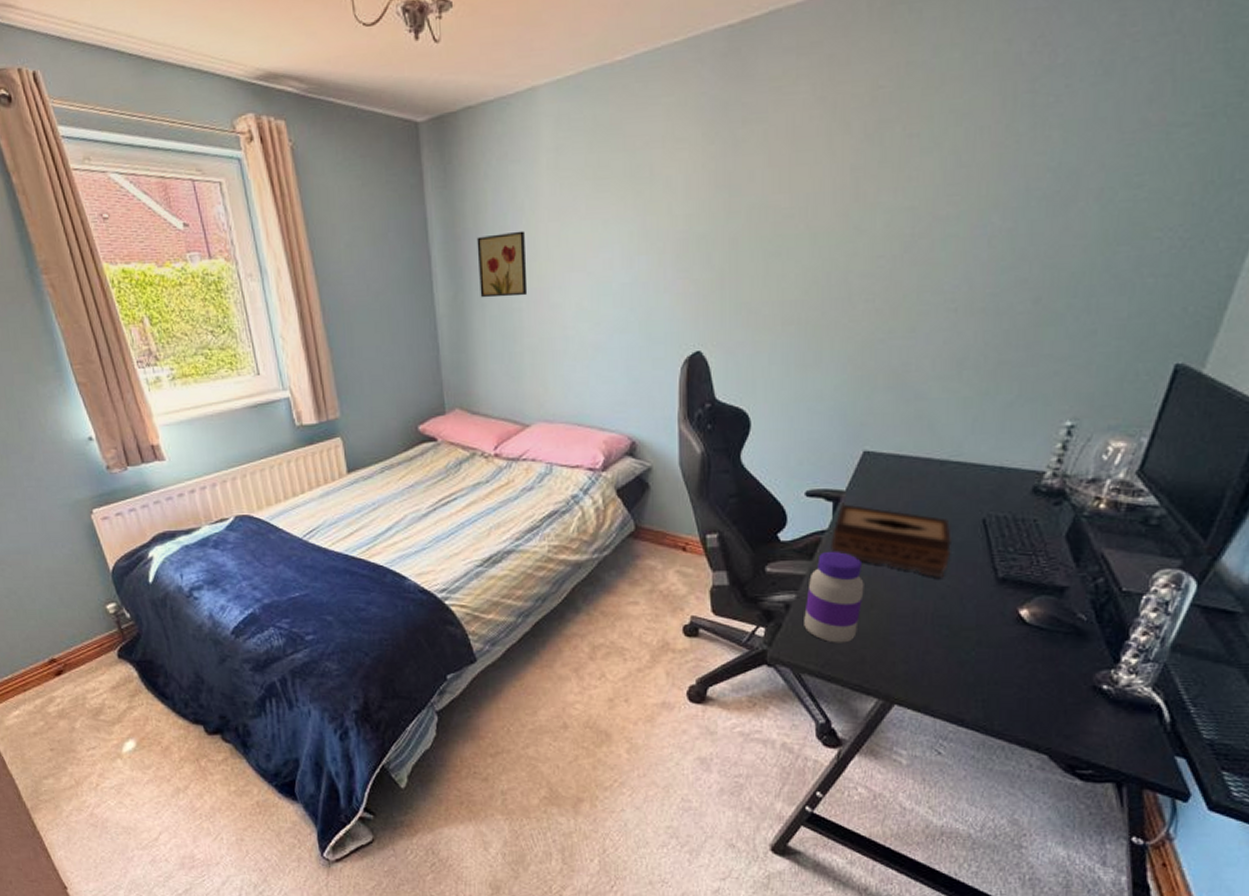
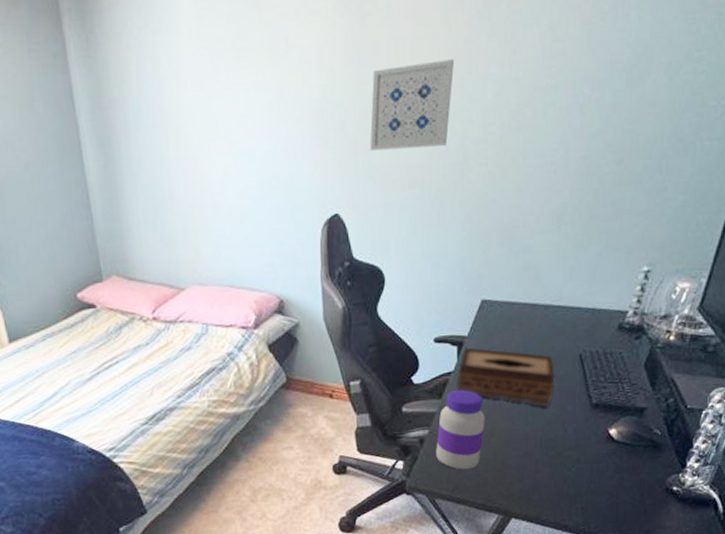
wall art: present [477,230,528,298] -> none [123,100,176,167]
wall art: none [738,187,838,285] -> present [369,59,454,151]

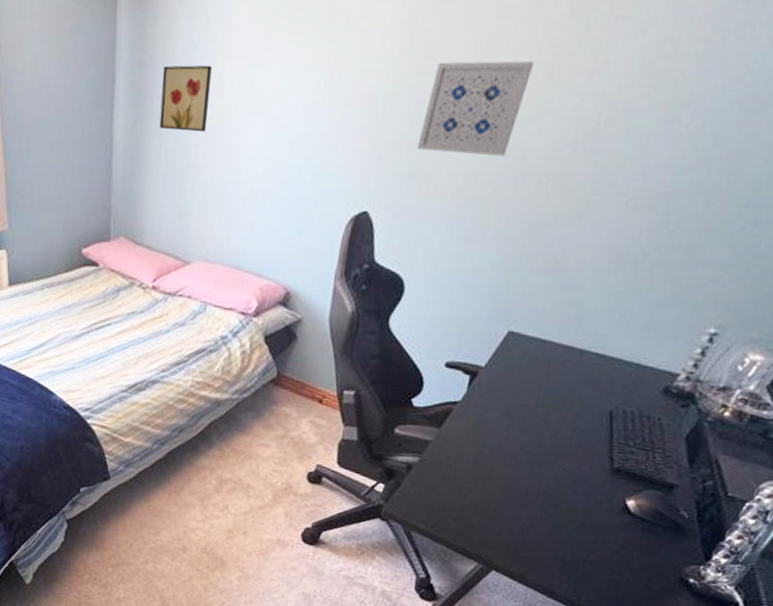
wall art: none [123,100,176,167] -> present [159,65,212,133]
jar: present [436,389,485,470] -> none [421,421,487,508]
tissue box: present [456,347,555,408] -> none [459,379,577,461]

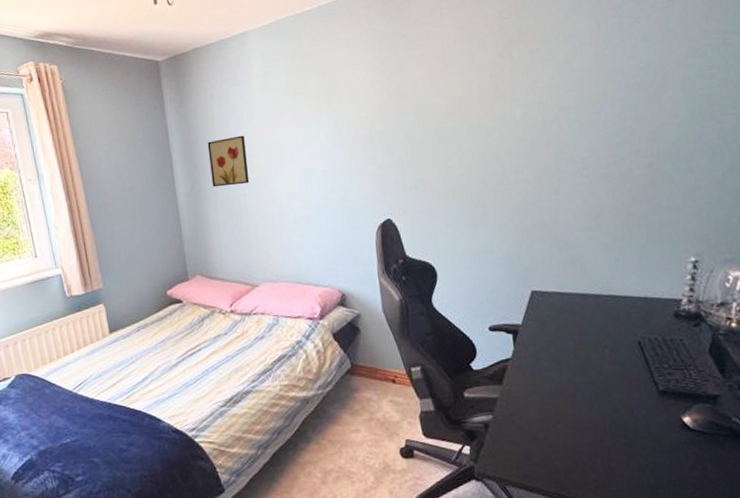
wall art: present [416,60,533,156] -> none [412,90,484,166]

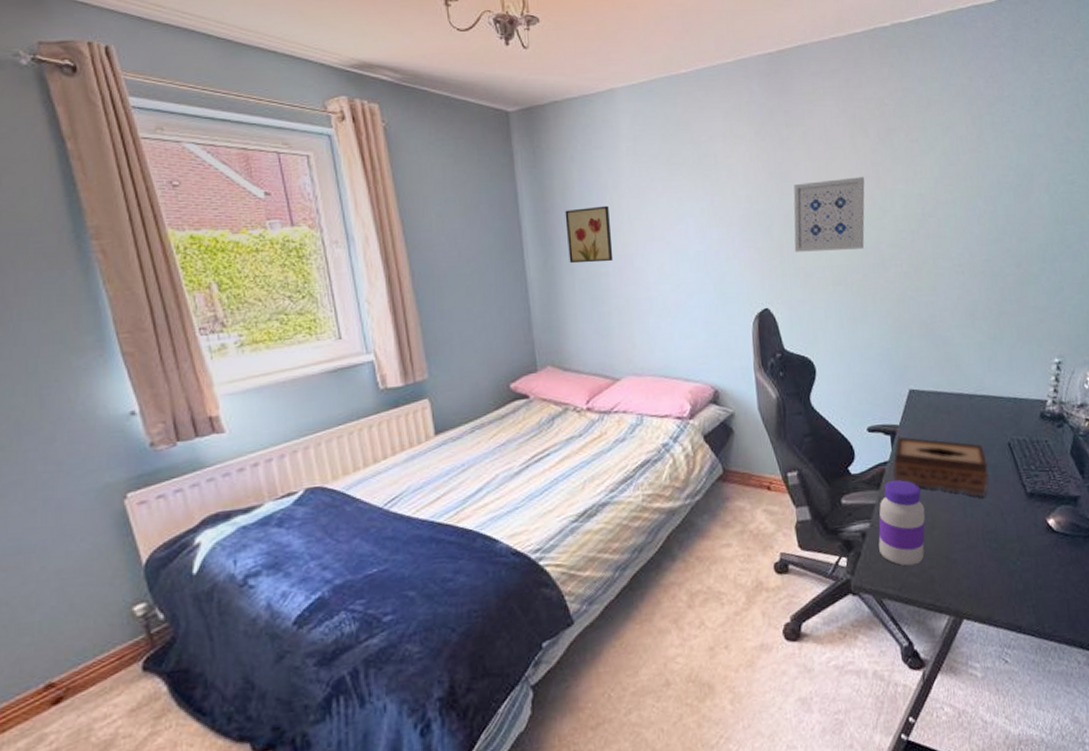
wall art: none [412,90,484,166] -> present [793,177,865,252]
jar: none [501,375,550,457] -> present [878,480,926,566]
tissue box: none [515,335,617,394] -> present [893,436,989,498]

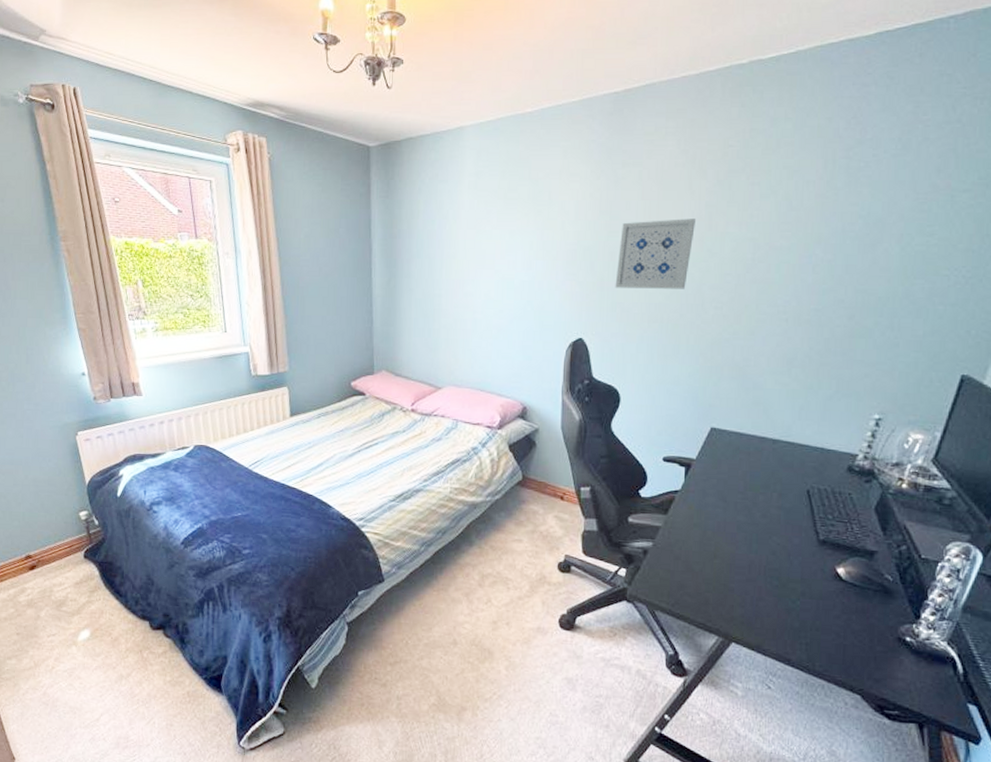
wall art: present [565,205,614,264] -> none [409,234,448,285]
jar: present [878,480,926,566] -> none [658,508,709,587]
tissue box: present [893,436,989,498] -> none [682,469,781,537]

